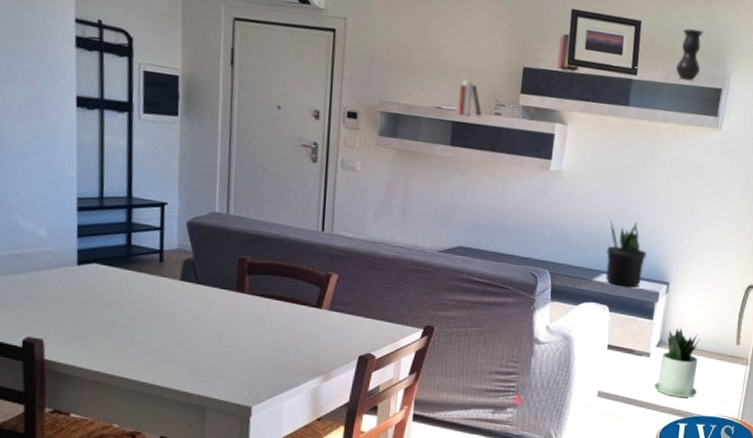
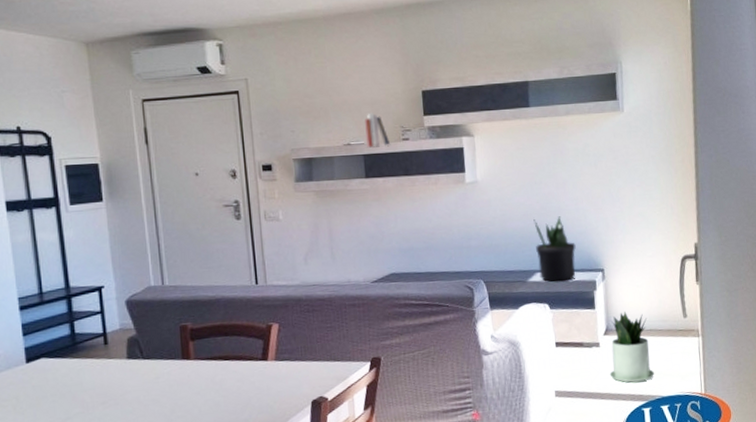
books: present [556,32,579,72] -> none [451,50,475,86]
picture frame: present [566,8,642,76] -> none [457,25,532,81]
vase: present [675,28,704,81] -> none [567,22,592,72]

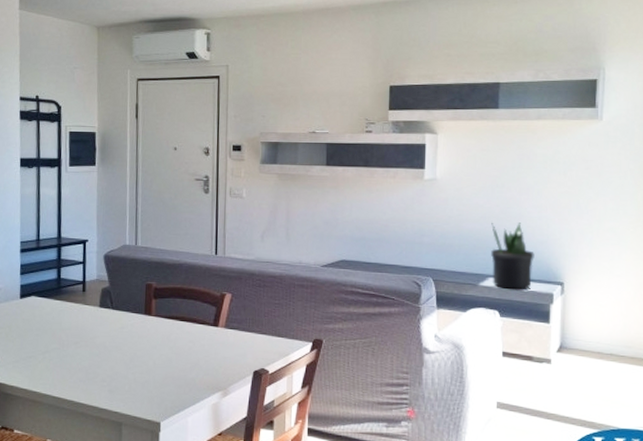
books: present [365,112,391,148] -> none [330,104,354,137]
planter: present [609,312,654,383] -> none [559,331,611,408]

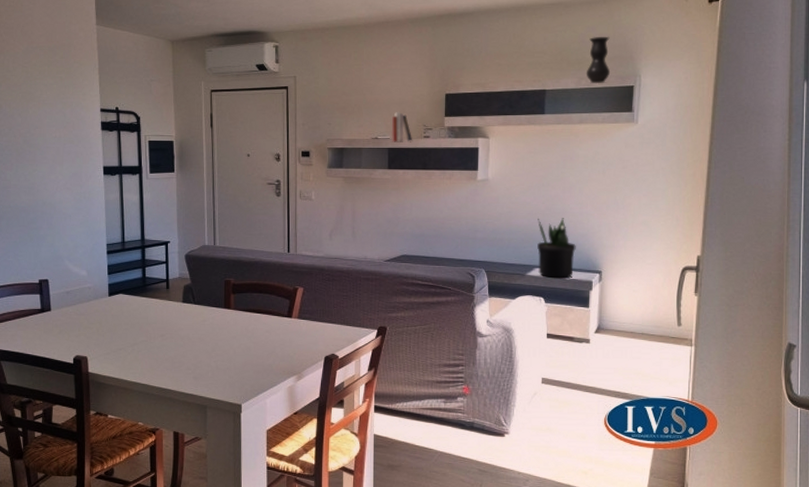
books: none [330,104,354,137] -> present [391,111,413,142]
vase: none [544,26,571,76] -> present [586,36,611,83]

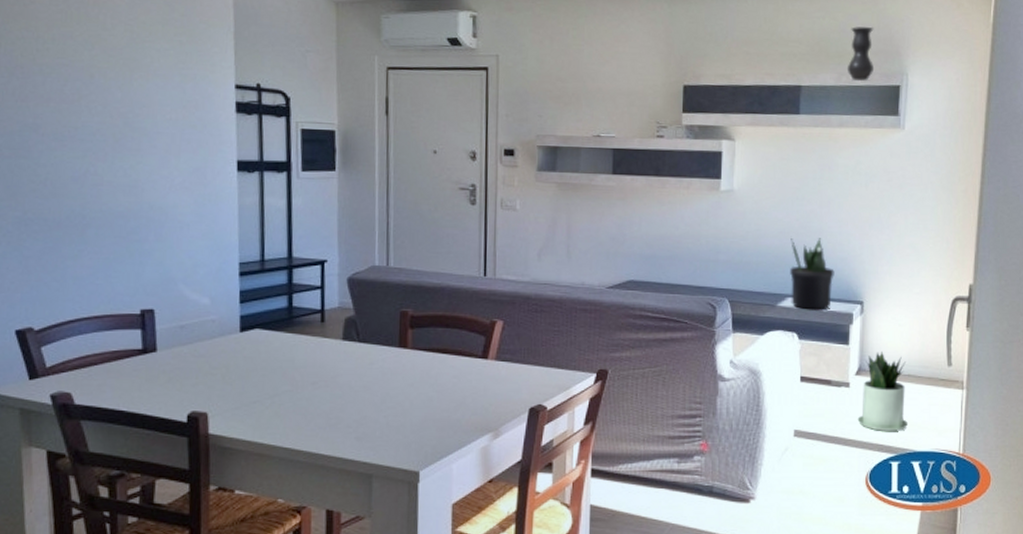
books: present [391,111,413,142] -> none [617,104,644,143]
planter: none [597,313,641,381] -> present [857,352,907,431]

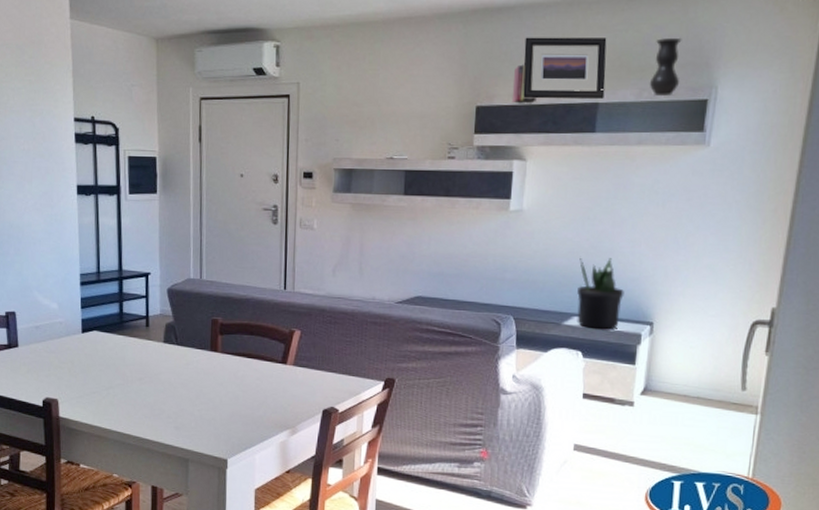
books: none [718,44,742,85] -> present [511,63,536,104]
picture frame: none [728,19,807,82] -> present [523,37,607,99]
planter: present [857,352,907,431] -> none [640,373,695,452]

